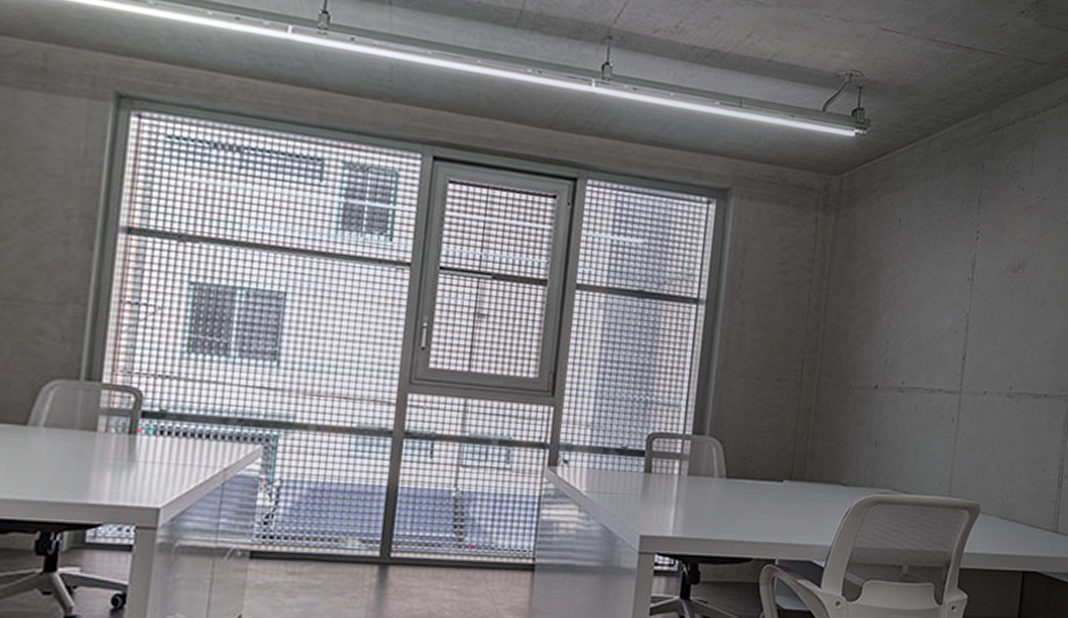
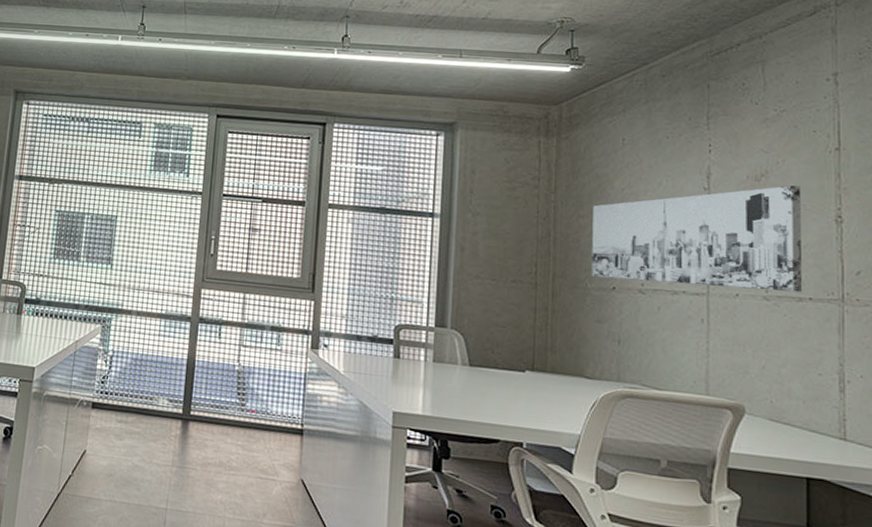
wall art: none [856,278,1050,389] -> present [591,185,803,292]

